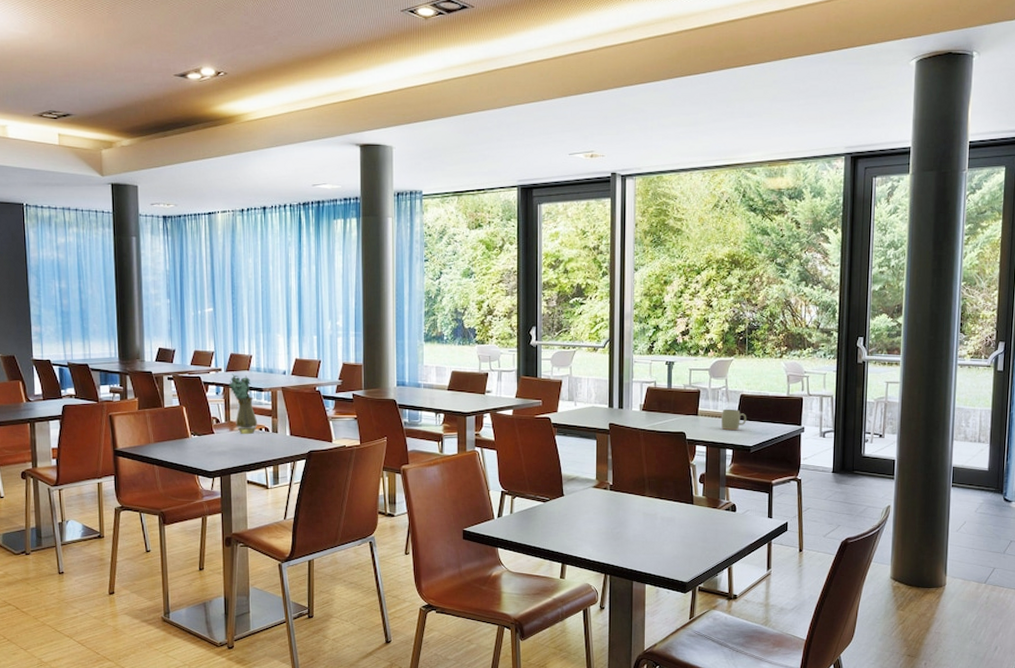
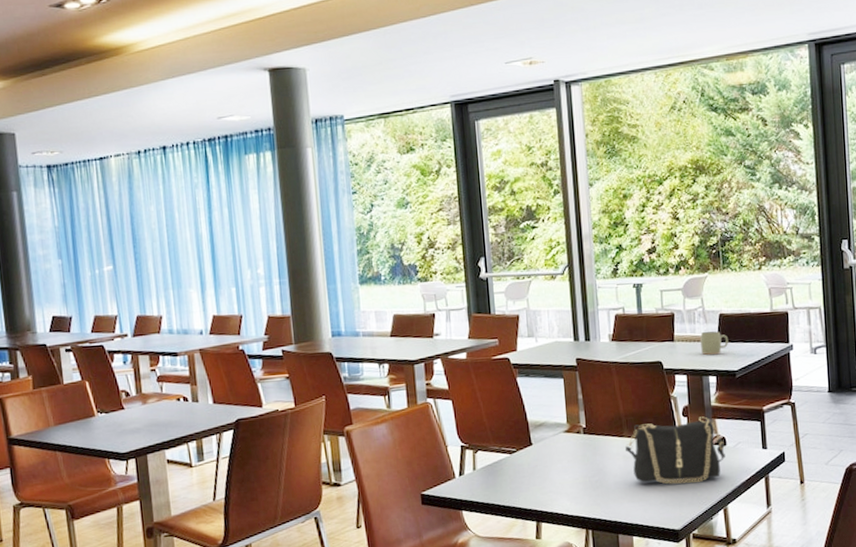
vase: present [228,373,257,435] -> none [136,338,174,408]
handbag: none [645,484,735,543] -> present [625,416,725,484]

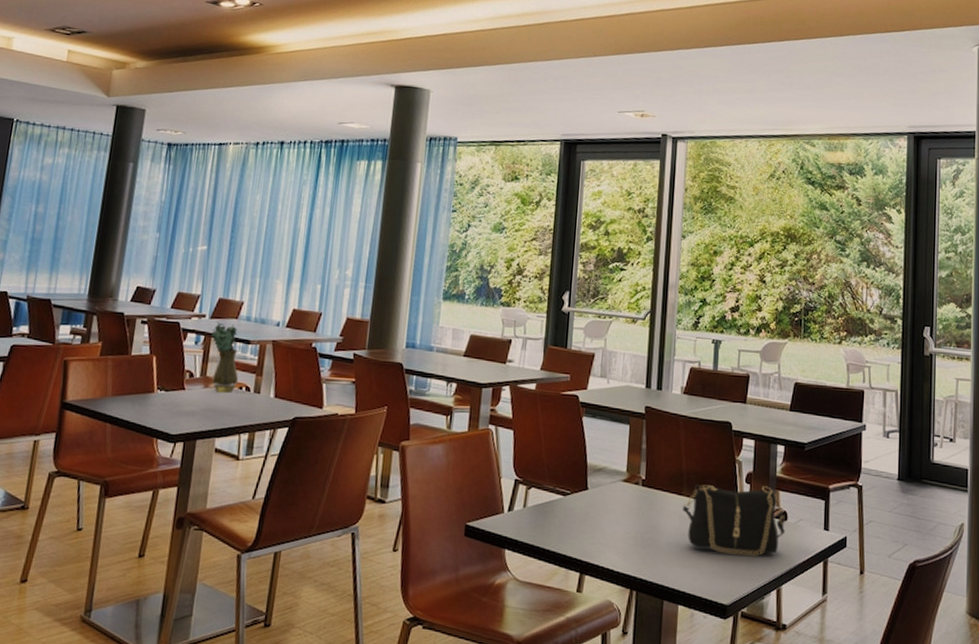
vase: none [136,338,174,408] -> present [210,321,239,394]
mug: present [700,331,729,355] -> none [772,397,802,423]

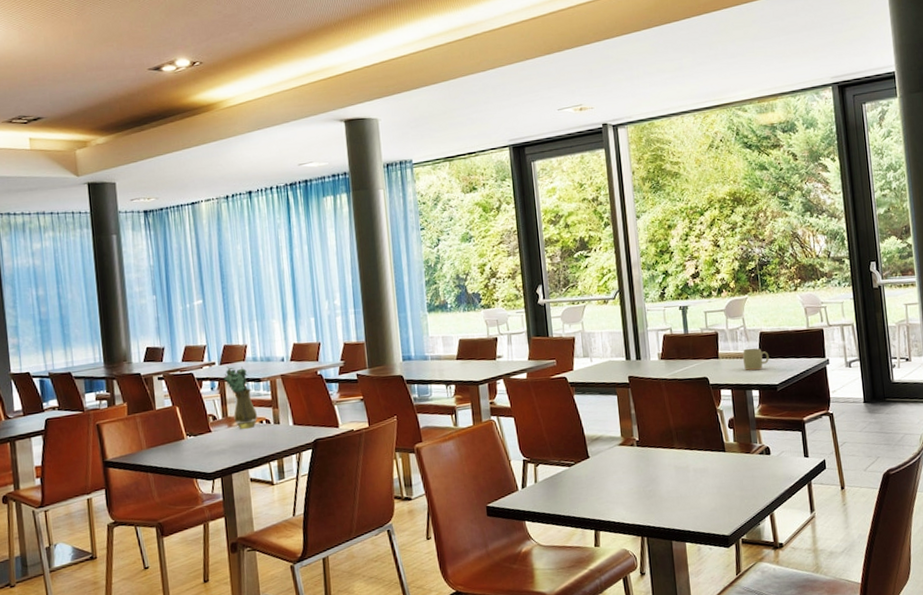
handbag: present [682,484,785,557] -> none [675,428,770,493]
mug: none [772,397,802,423] -> present [743,348,770,370]

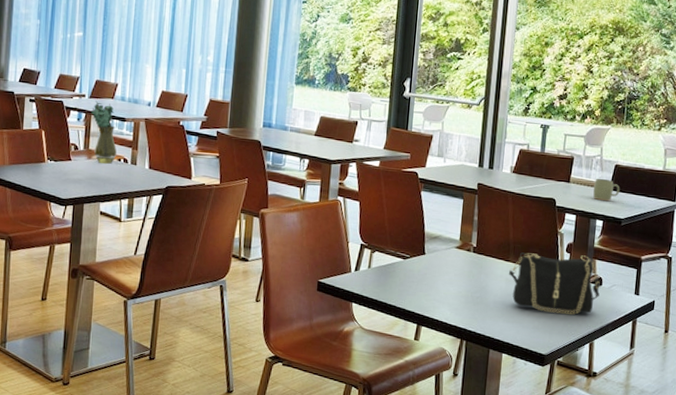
handbag: none [675,428,770,493] -> present [508,252,601,315]

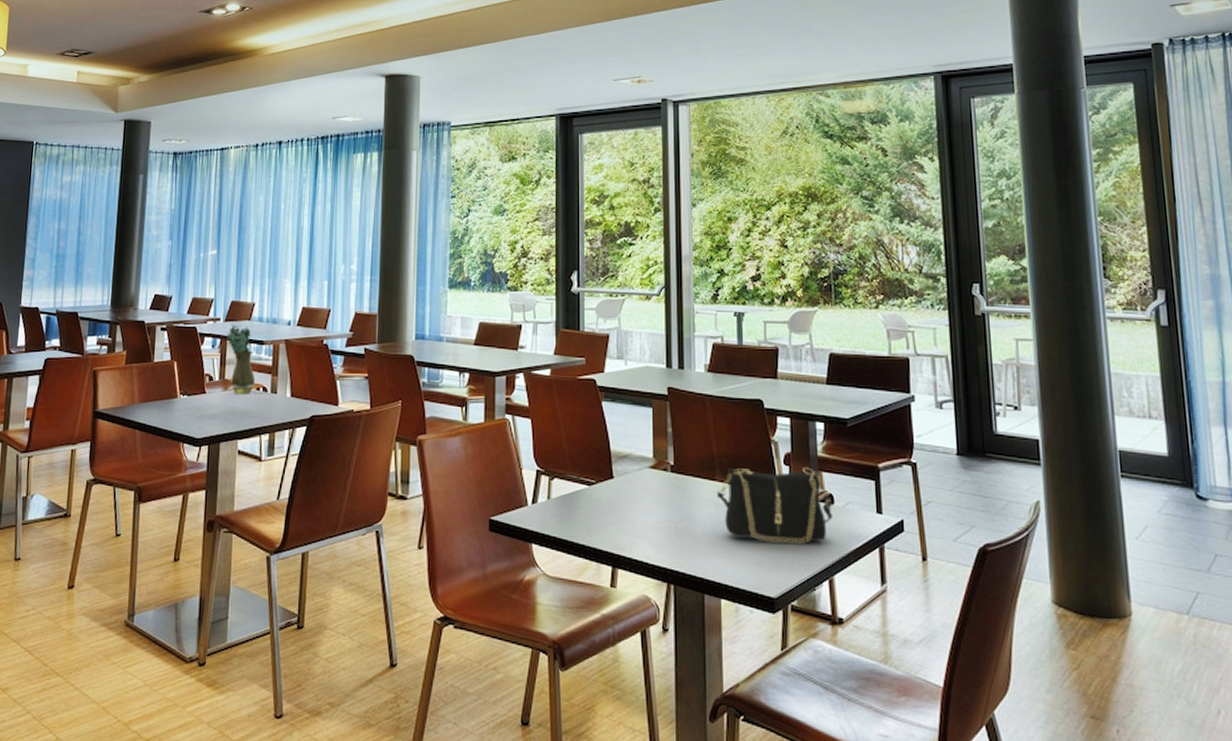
mug: present [593,178,620,201] -> none [807,371,840,397]

